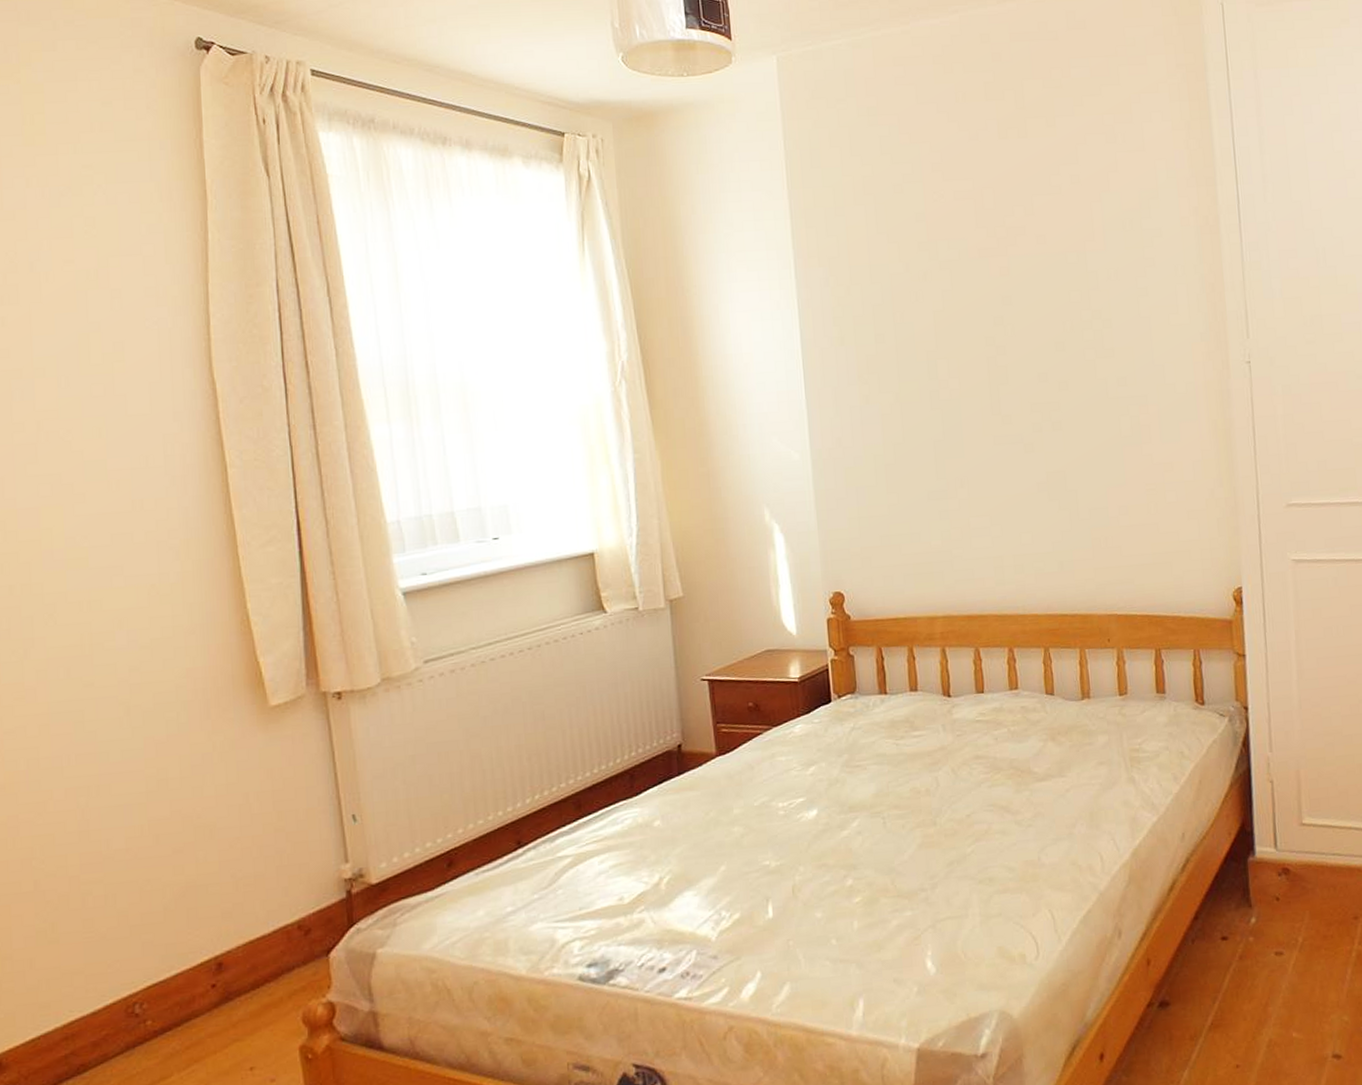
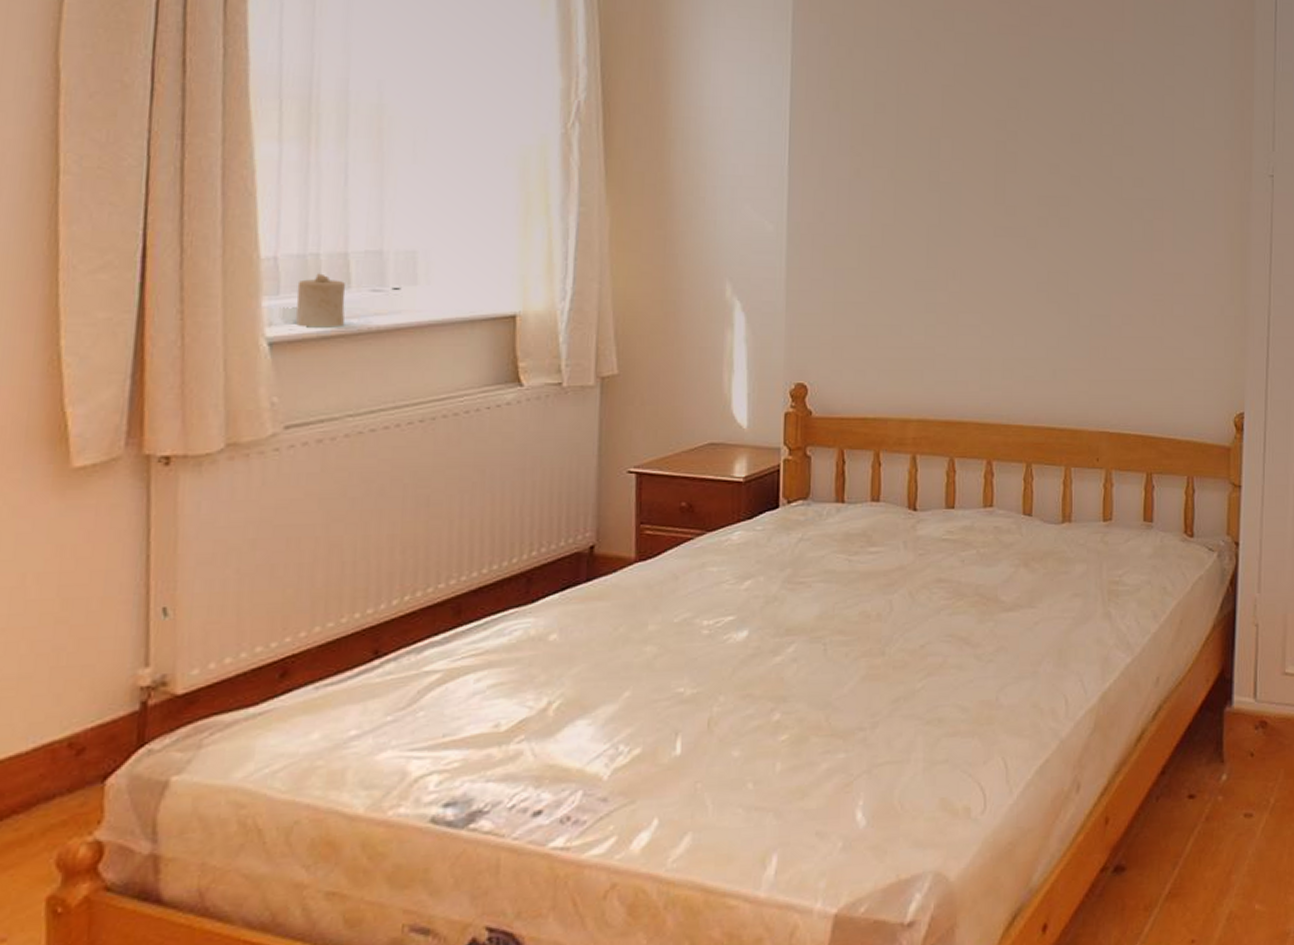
candle: none [418,531,460,578] -> present [296,273,346,328]

